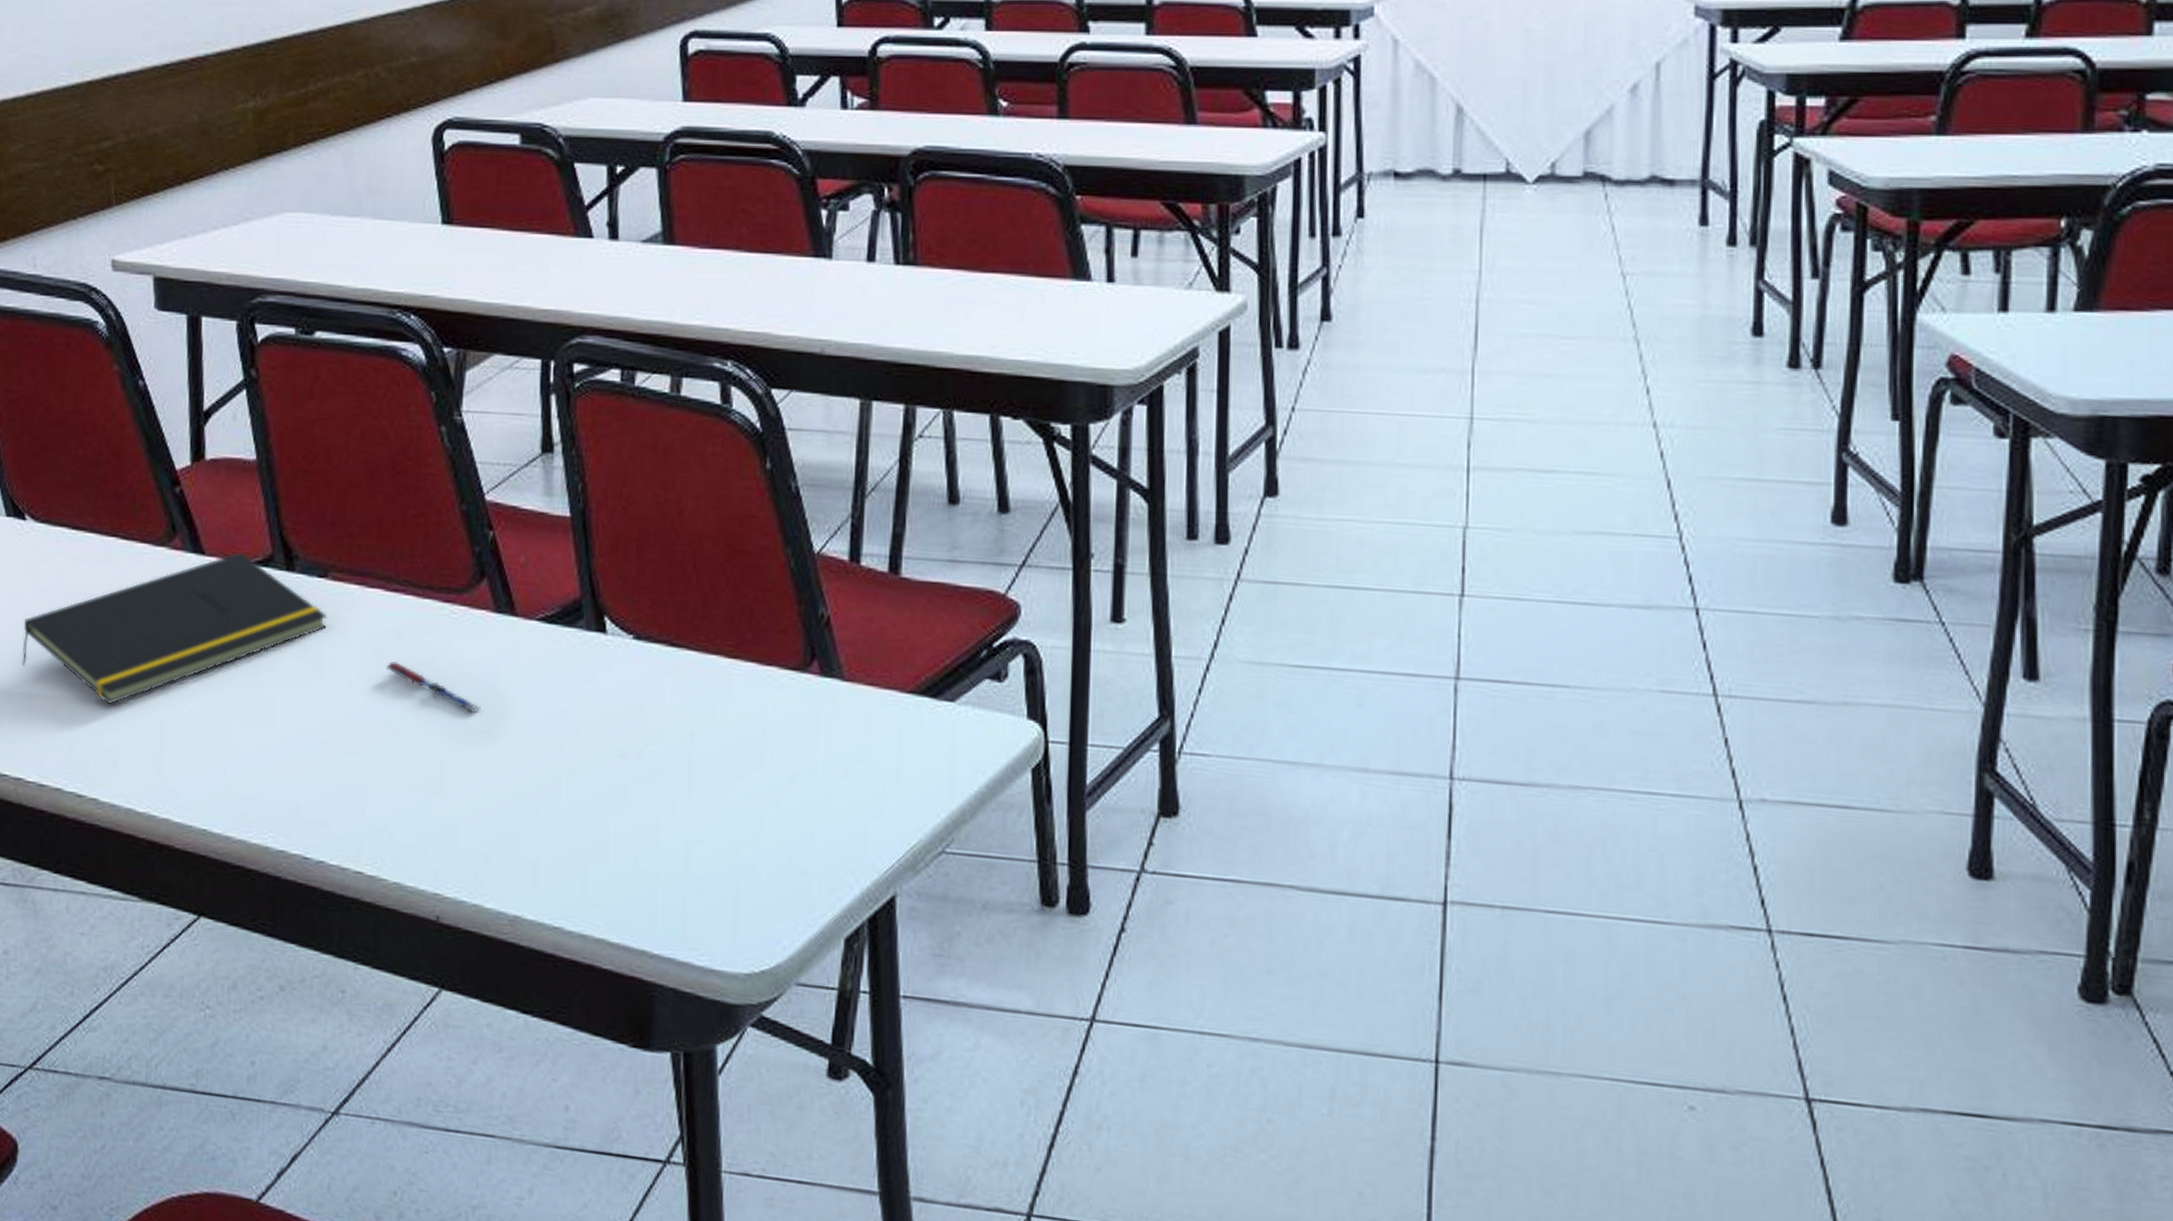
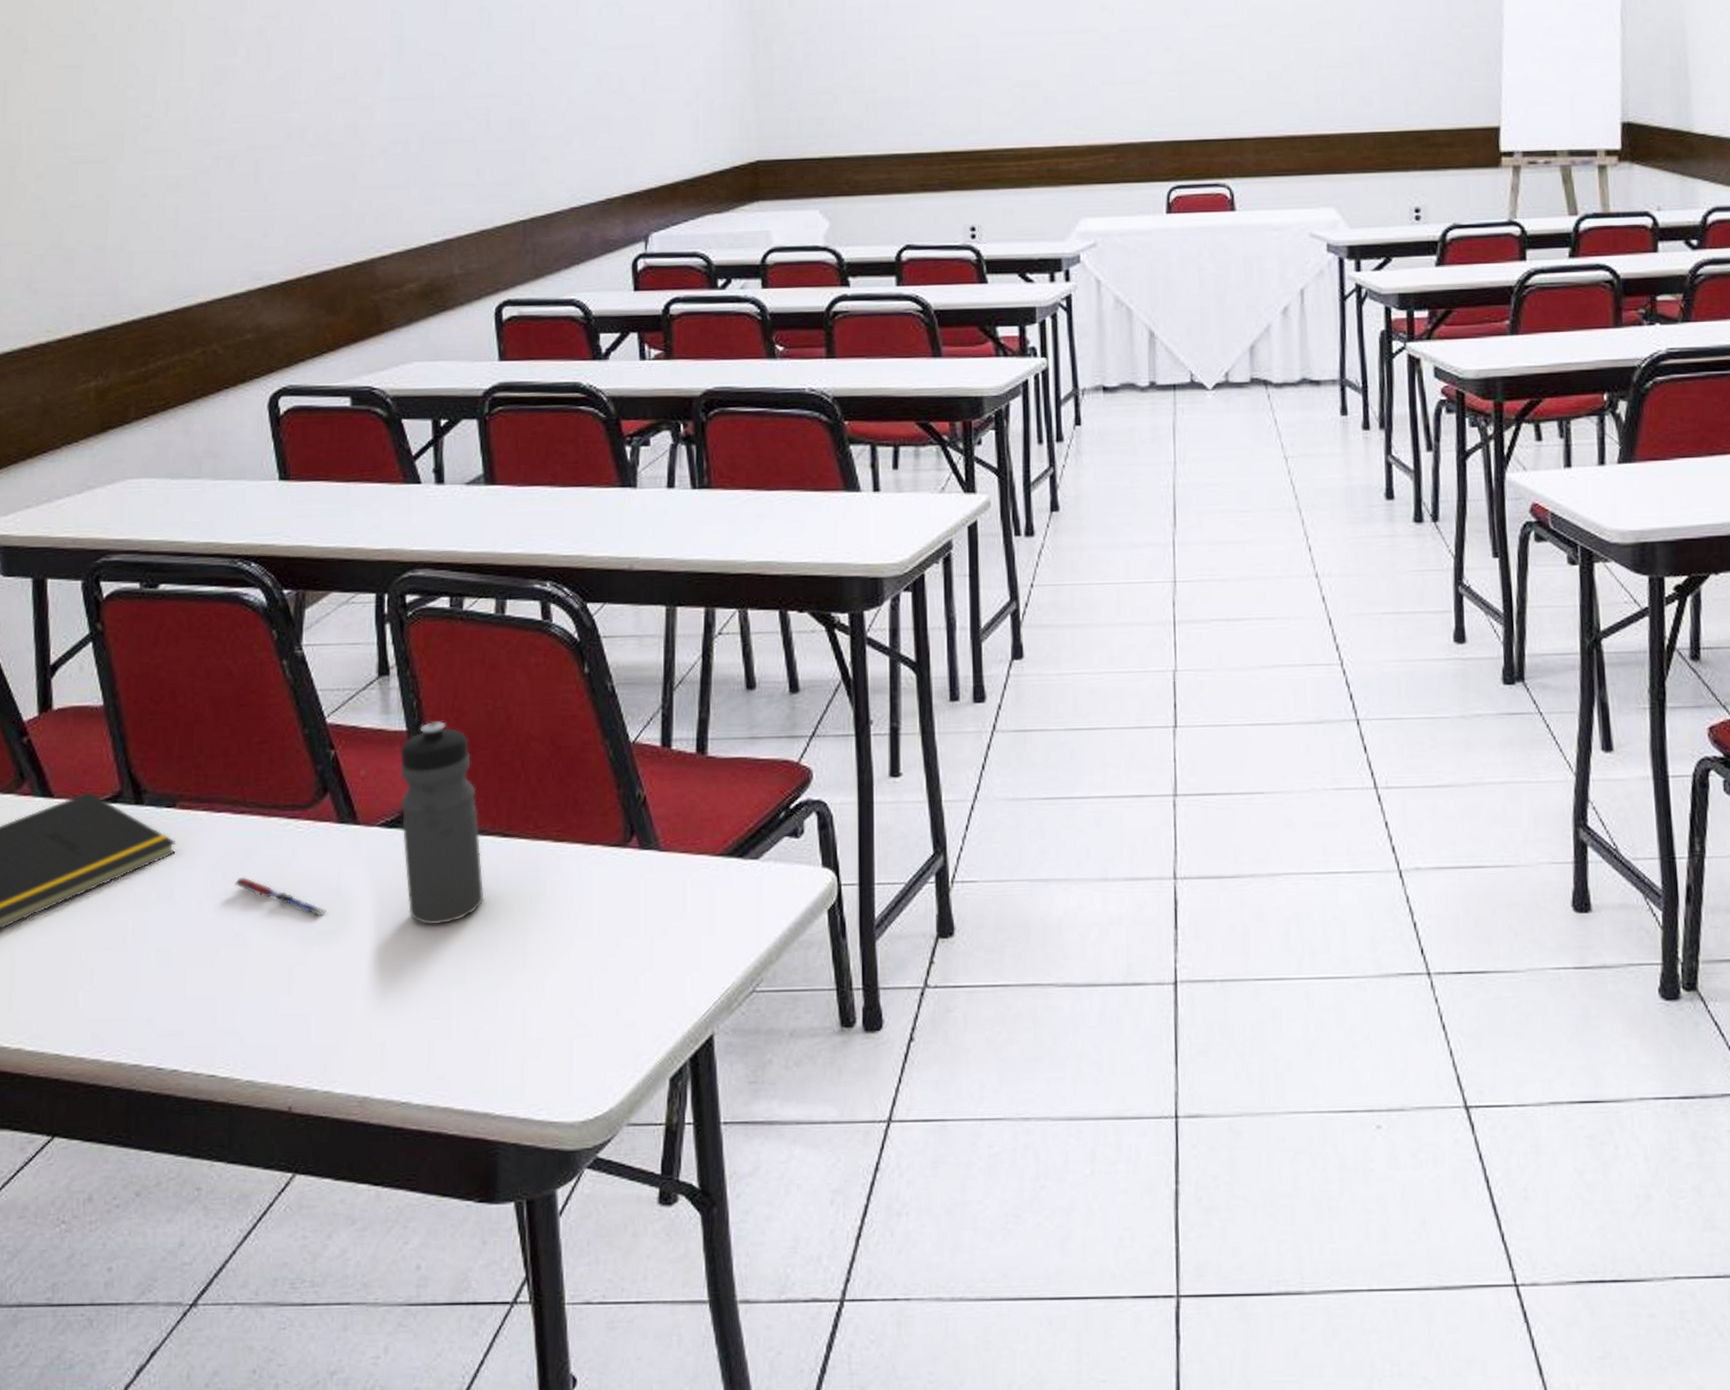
water bottle: none [561,509,649,737] -> present [400,721,484,925]

